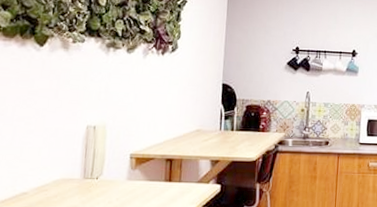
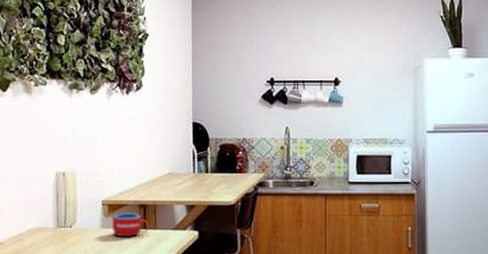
mug: none [137,166,174,189] -> present [112,213,149,237]

